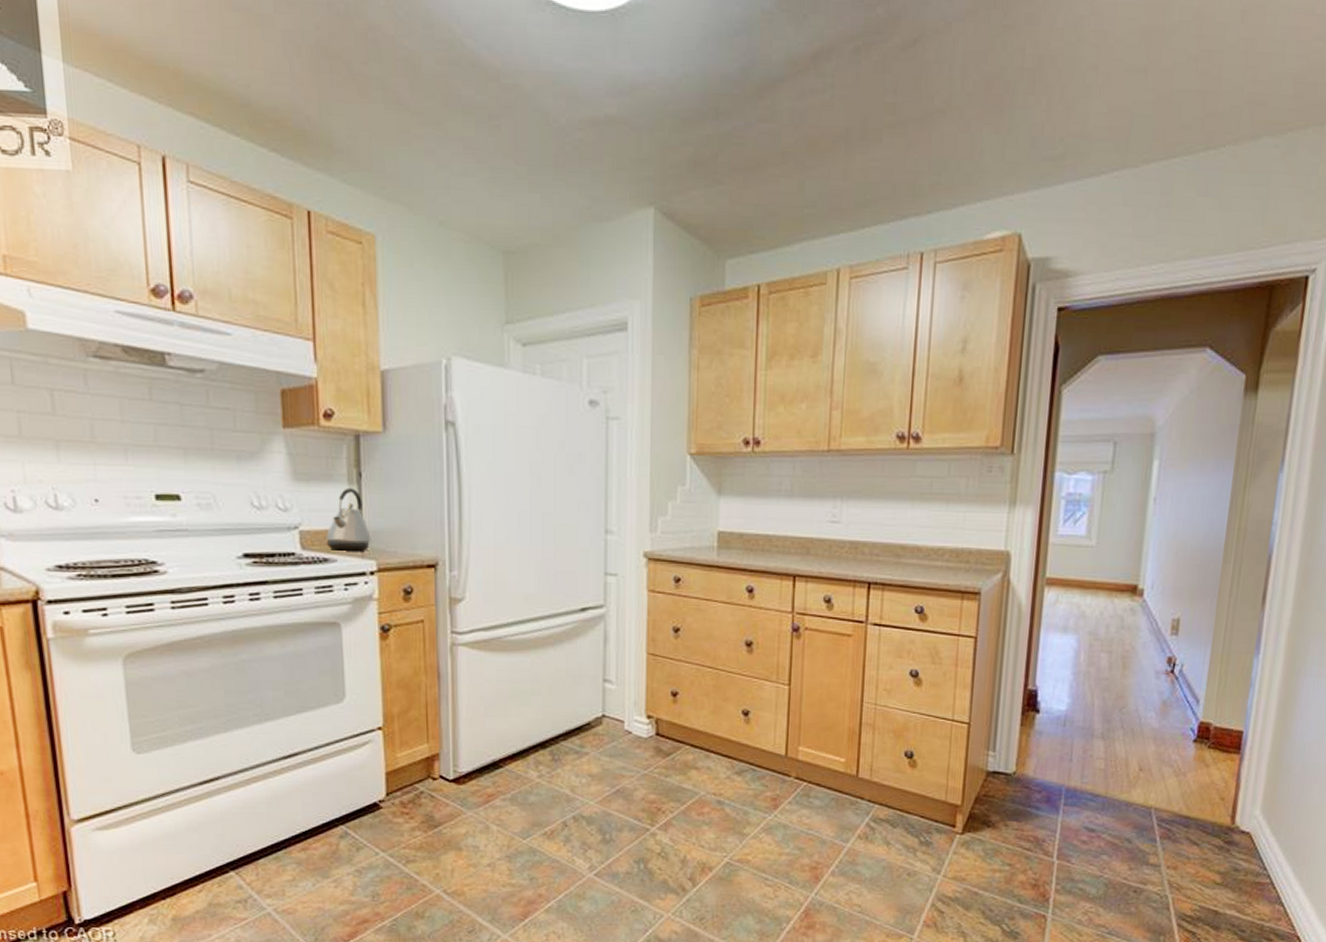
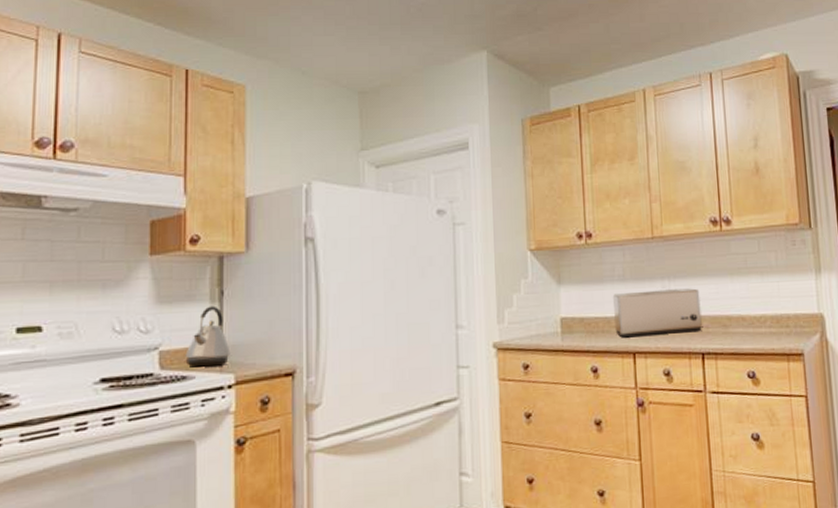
toaster: none [776,510,874,560] -> present [612,288,702,338]

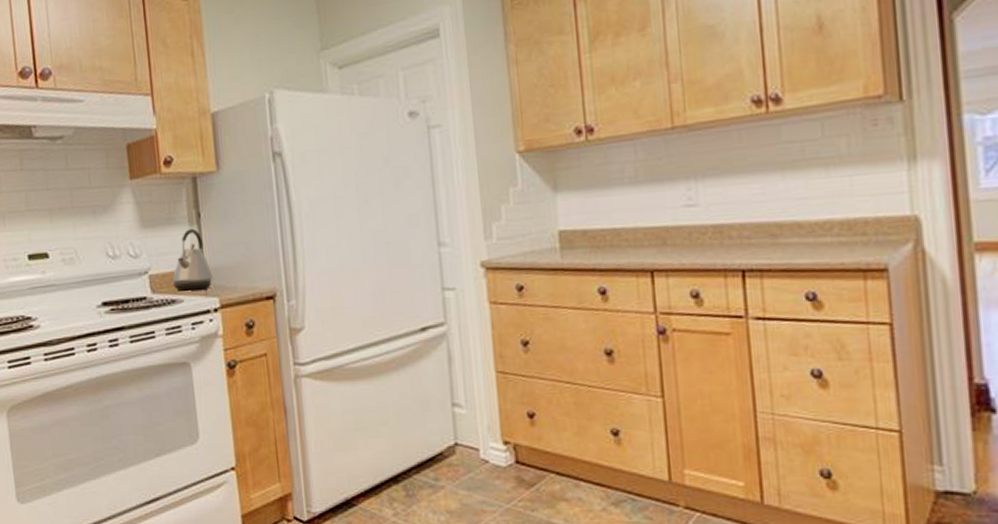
toaster: present [612,288,702,338] -> none [622,189,742,253]

